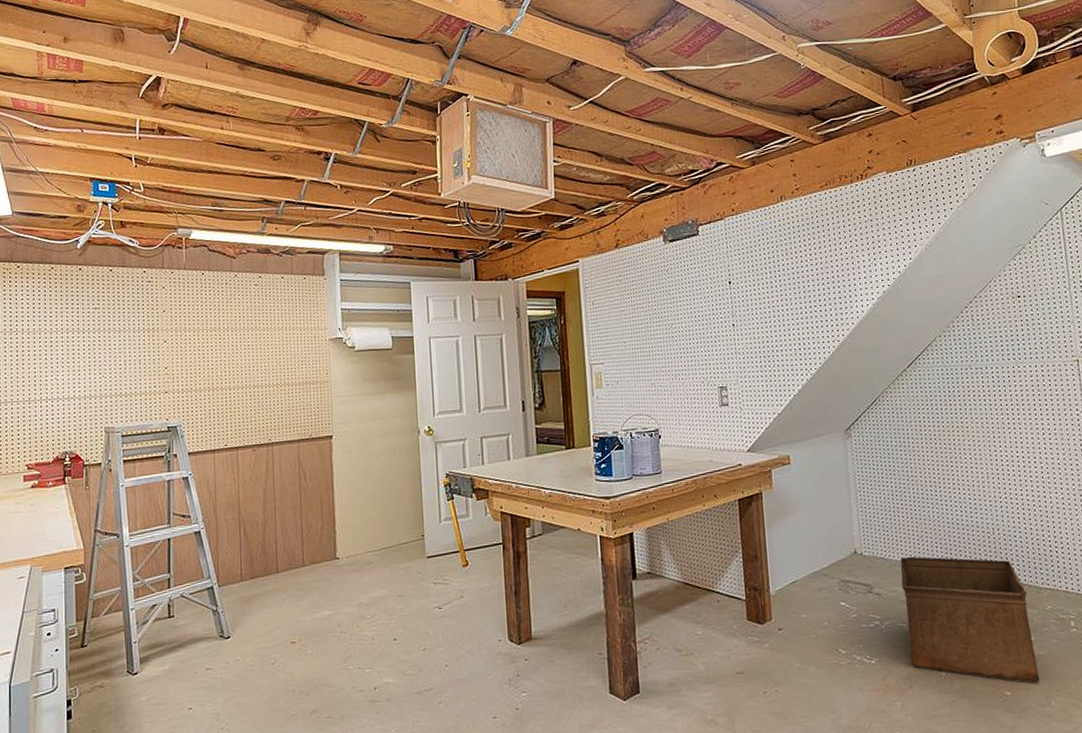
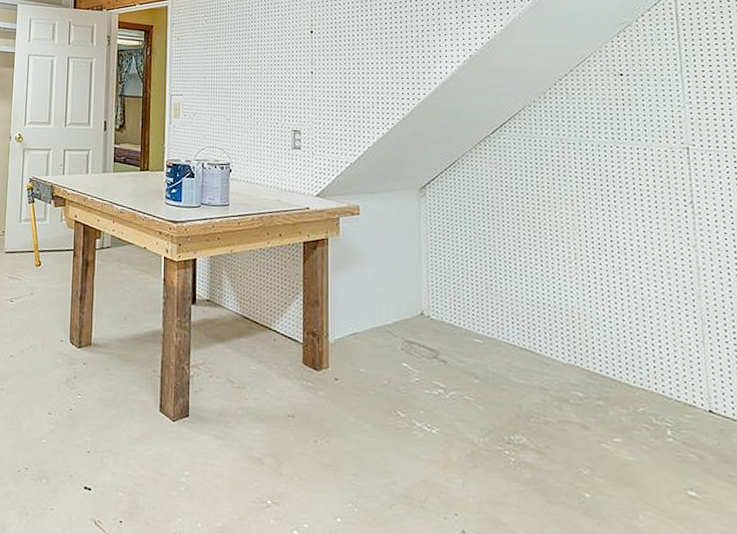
storage bin: present [900,556,1040,683] -> none [470,327,627,491]

